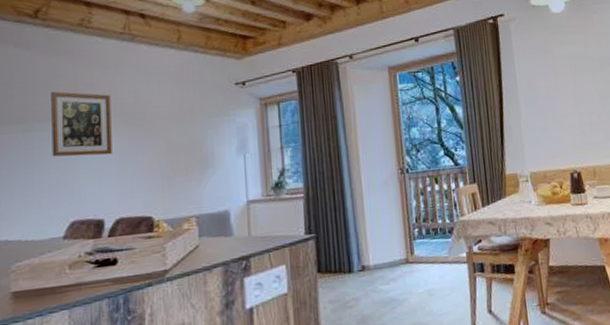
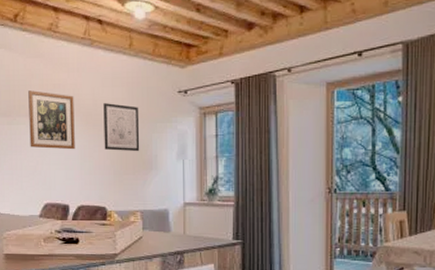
wall art: none [147,100,193,152] -> present [103,103,140,152]

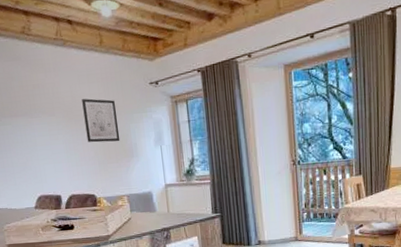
wall art: present [28,90,75,150] -> none [10,92,61,146]

